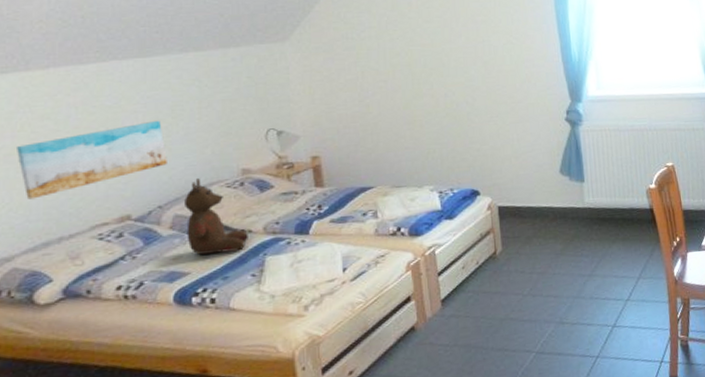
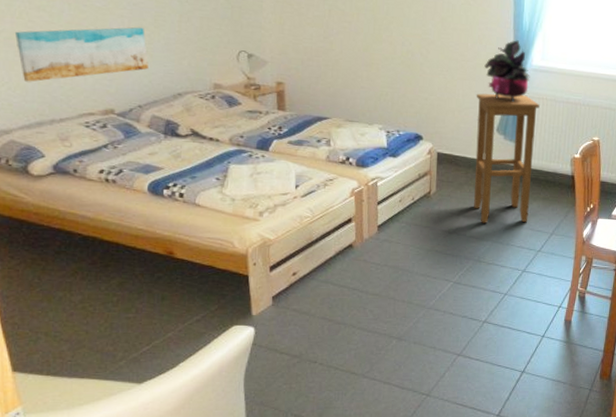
teddy bear: present [185,178,248,255] -> none [162,86,216,156]
stool: none [532,129,610,278] -> present [474,93,540,223]
potted plant: none [537,73,588,139] -> present [484,40,530,102]

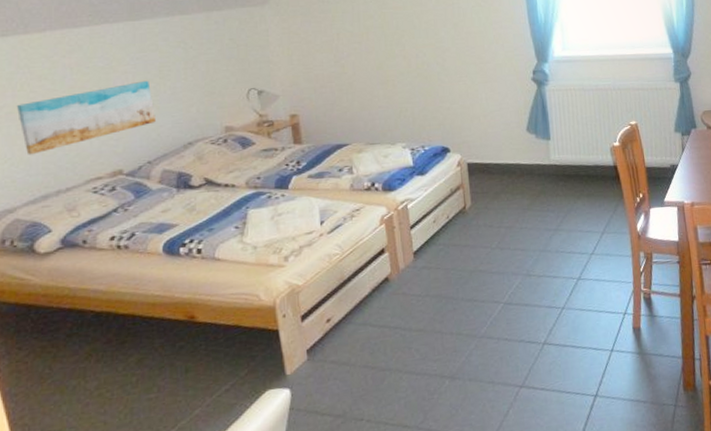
stool: present [474,93,540,223] -> none [500,88,575,233]
potted plant: present [484,40,530,102] -> none [504,34,554,98]

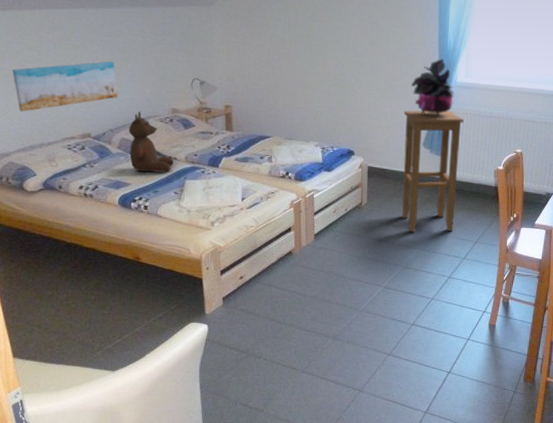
teddy bear: none [172,135,232,208] -> present [129,112,174,173]
stool: none [500,88,575,233] -> present [402,110,464,232]
potted plant: none [504,34,554,98] -> present [411,59,455,118]

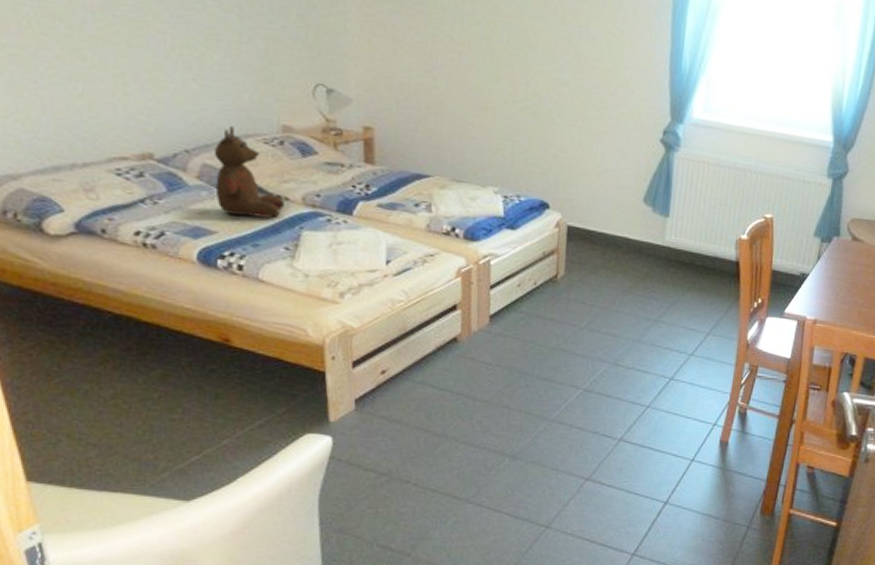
wall art: present [13,61,118,112] -> none [23,45,198,114]
stool: present [402,110,464,232] -> none [611,151,699,319]
potted plant: present [411,59,455,118] -> none [631,85,689,165]

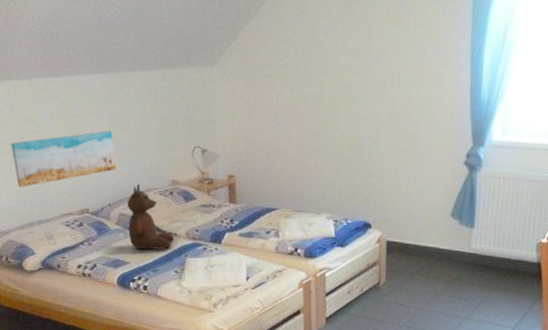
wall art: none [23,45,198,114] -> present [11,130,116,187]

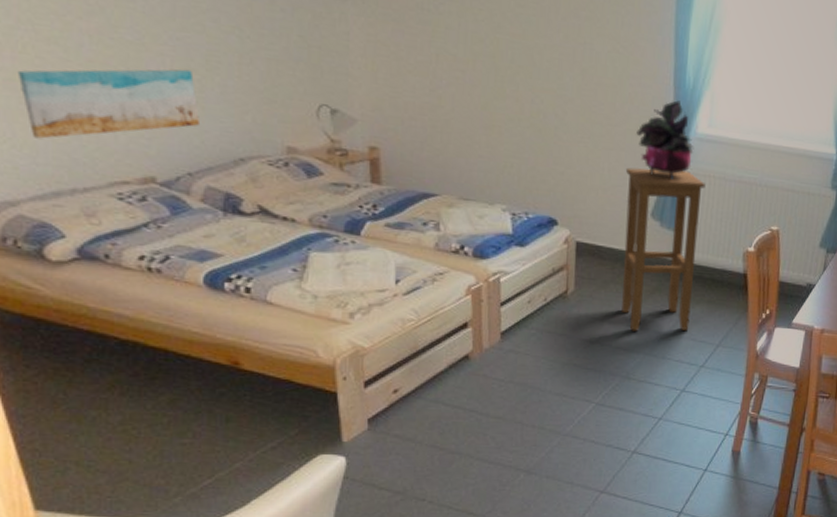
teddy bear: present [128,184,174,250] -> none [219,148,291,240]
stool: none [426,175,500,316] -> present [622,167,706,332]
potted plant: none [437,114,489,183] -> present [636,100,694,180]

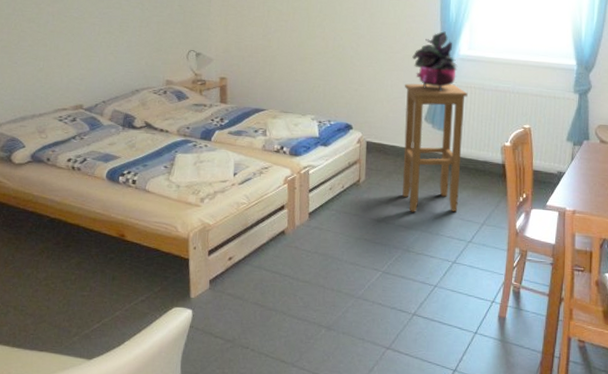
wall art: present [19,69,199,139] -> none [10,32,113,83]

